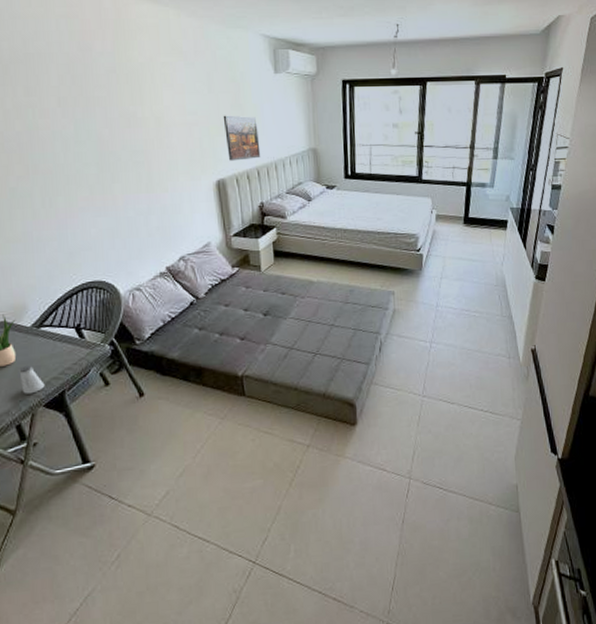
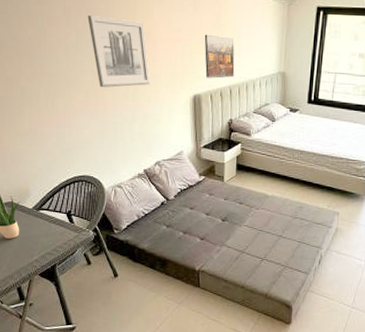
saltshaker: present [19,366,45,394] -> none [21,241,41,264]
wall art: none [87,104,166,180] -> present [87,15,150,87]

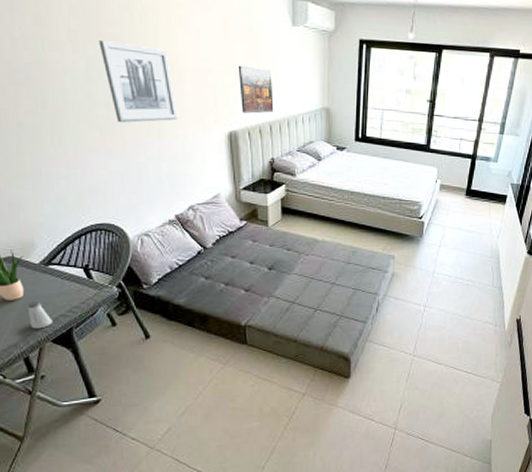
saltshaker: none [21,241,41,264] -> present [27,302,53,329]

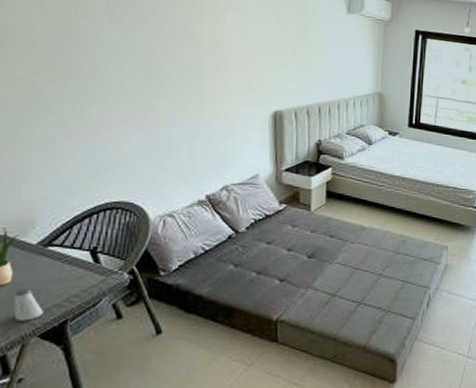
wall art: present [98,40,178,123] -> none [139,14,219,97]
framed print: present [238,65,274,114] -> none [288,46,324,95]

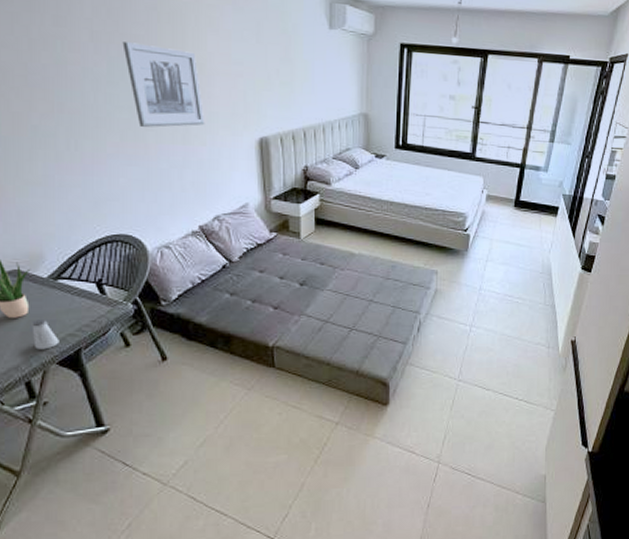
wall art: none [139,14,219,97] -> present [122,42,205,127]

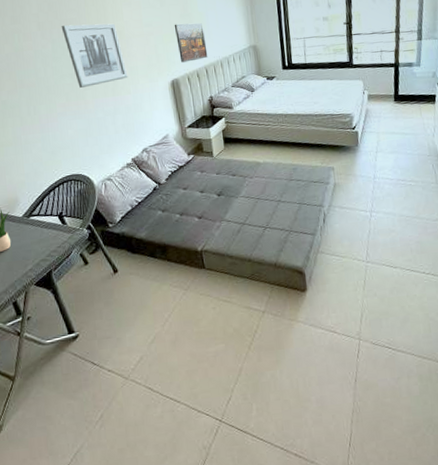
saltshaker: present [32,320,59,350] -> none [14,250,35,275]
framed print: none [270,68,308,119] -> present [174,23,208,63]

